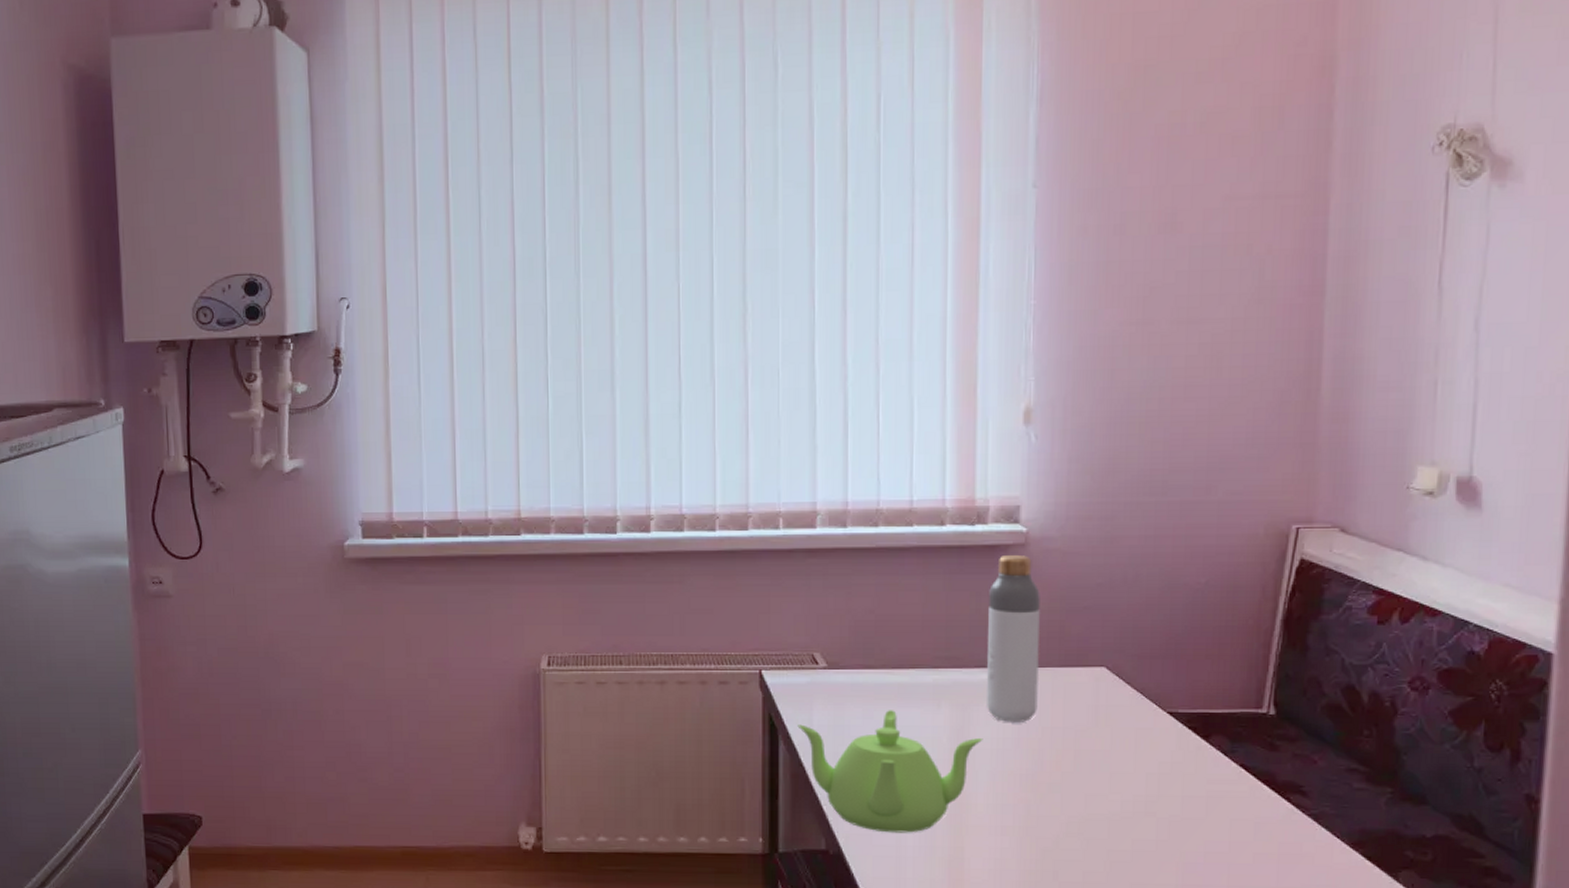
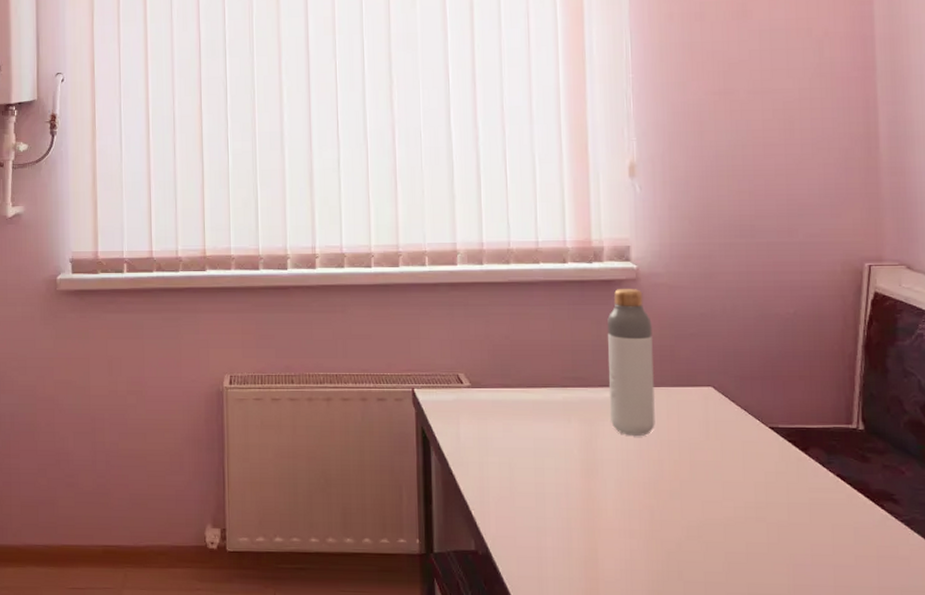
teapot: present [797,710,983,833] -> none [447,424,609,536]

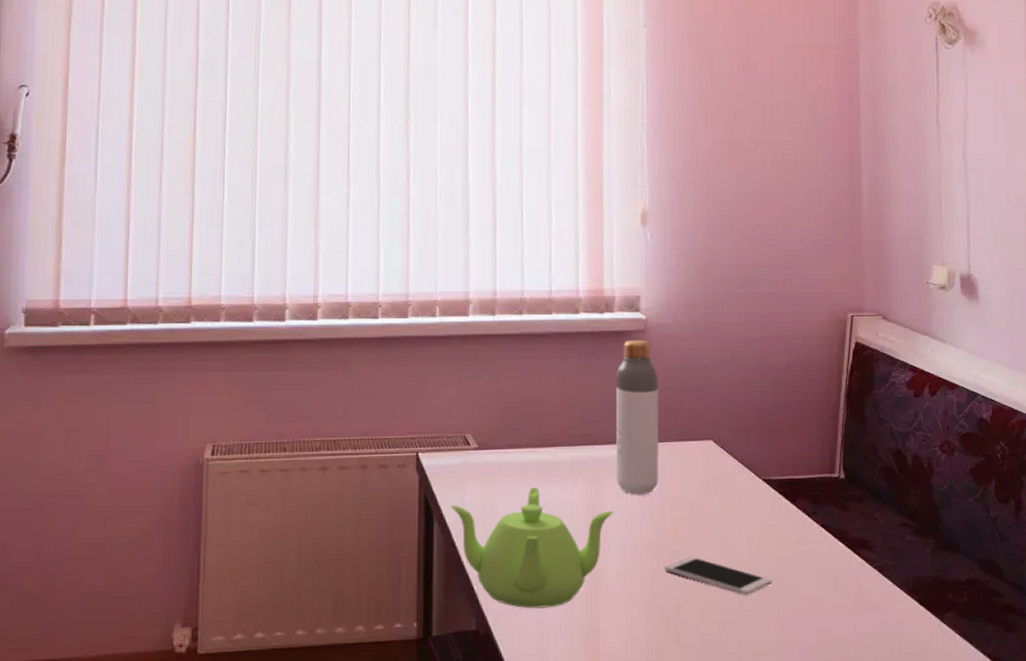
teapot: none [447,424,609,536] -> present [451,487,614,609]
smartphone: none [663,497,783,538] -> present [664,555,772,595]

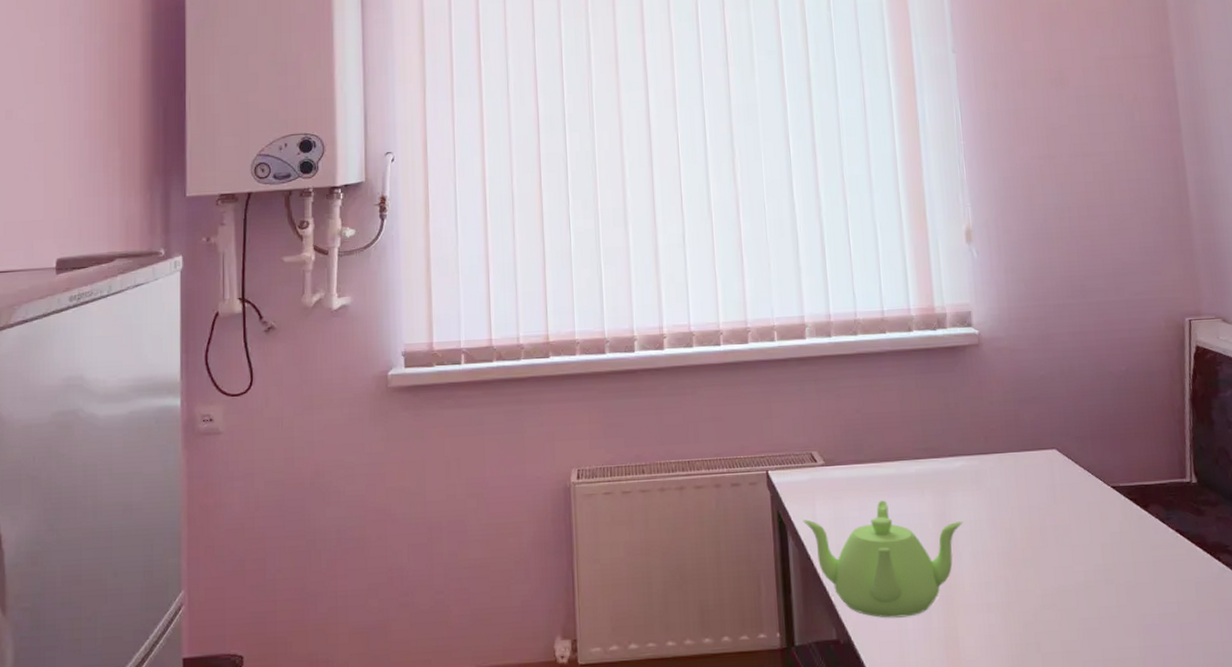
bottle: present [615,339,659,495] -> none [954,353,1005,505]
smartphone: present [664,555,772,595] -> none [1018,564,1131,602]

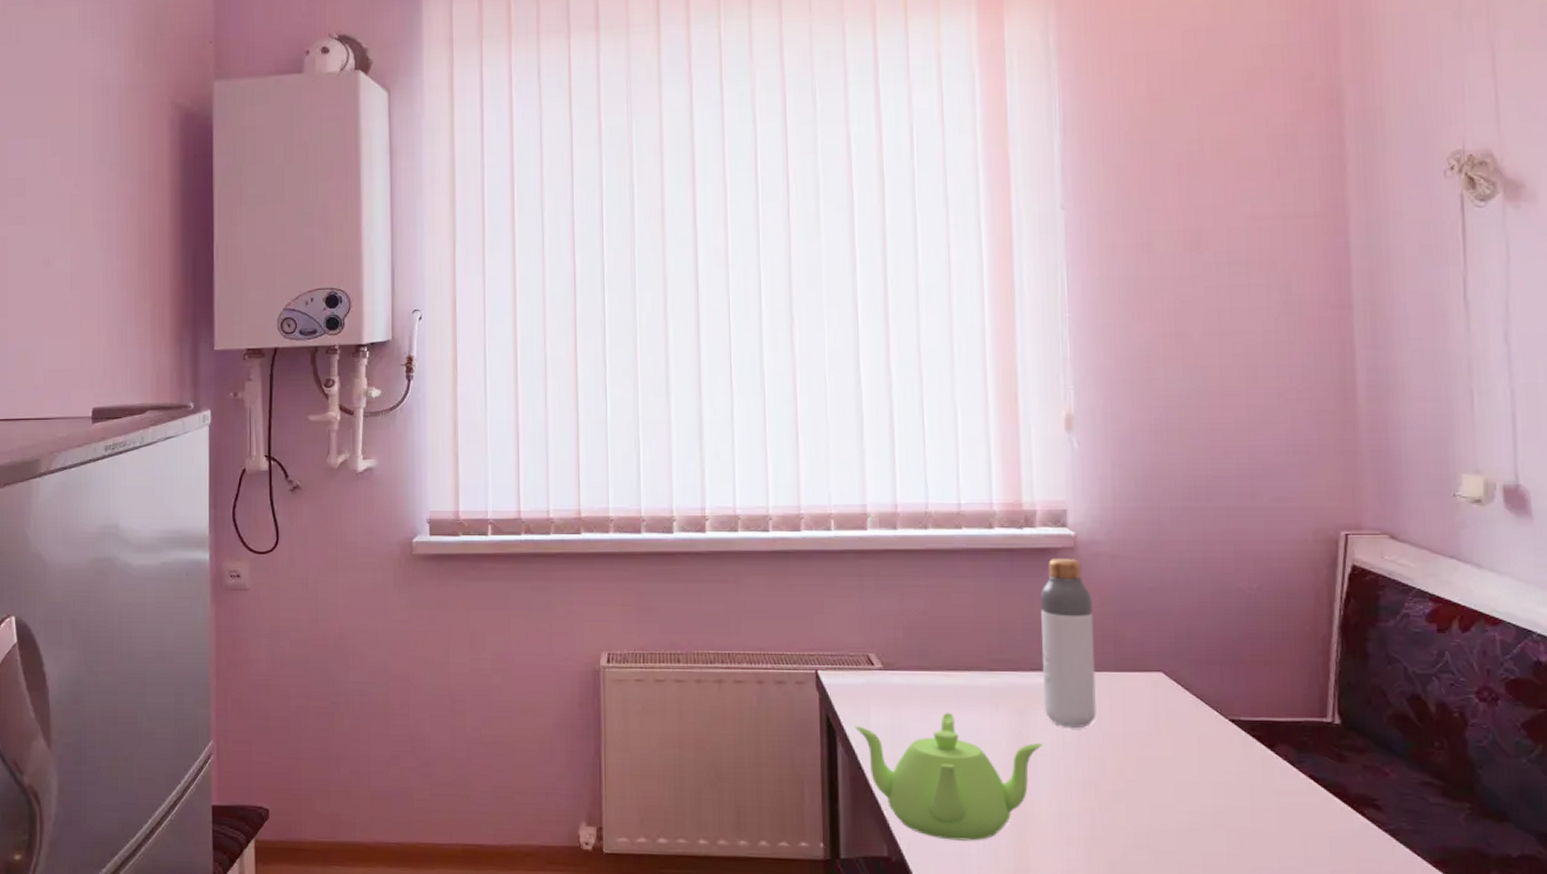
bottle: none [954,353,1005,505] -> present [1041,557,1096,728]

